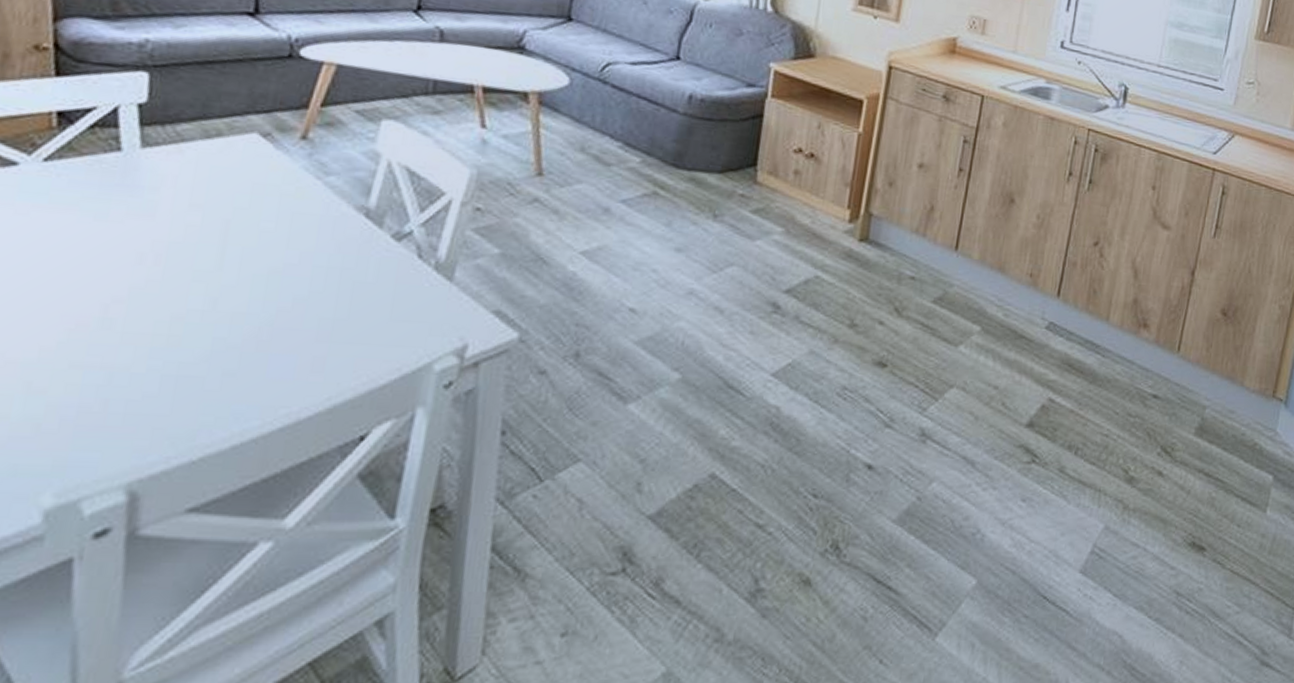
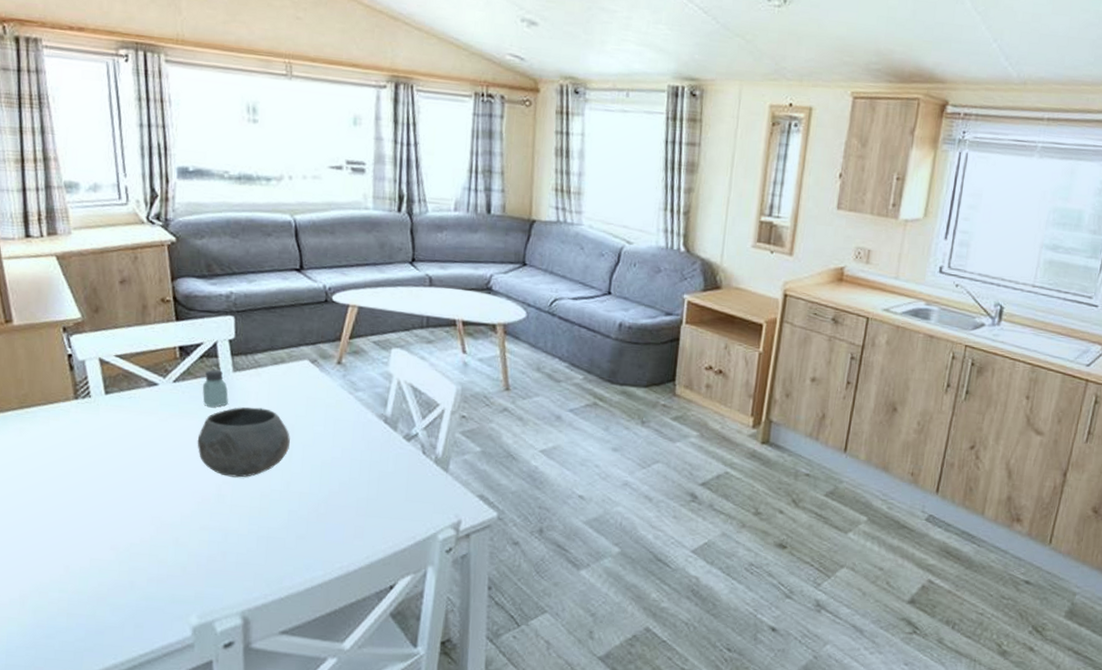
bowl: none [74,195,223,294] -> present [197,407,290,478]
saltshaker: none [89,144,131,197] -> present [202,369,228,408]

